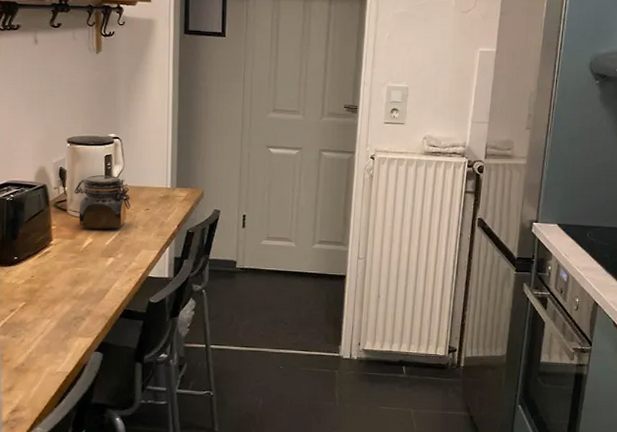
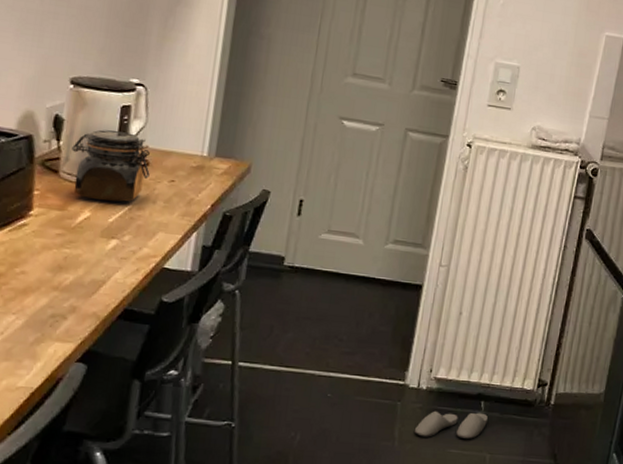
slippers: none [350,376,409,398] -> present [414,410,488,440]

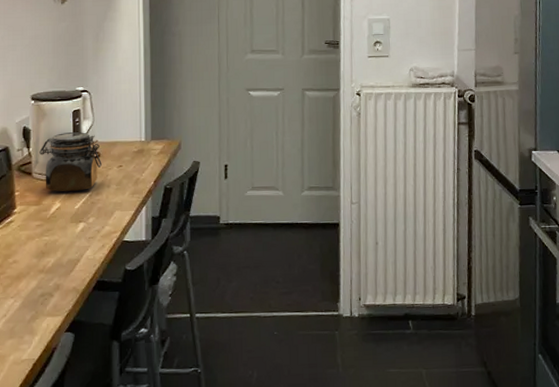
slippers: present [414,410,488,440] -> none [354,331,418,361]

